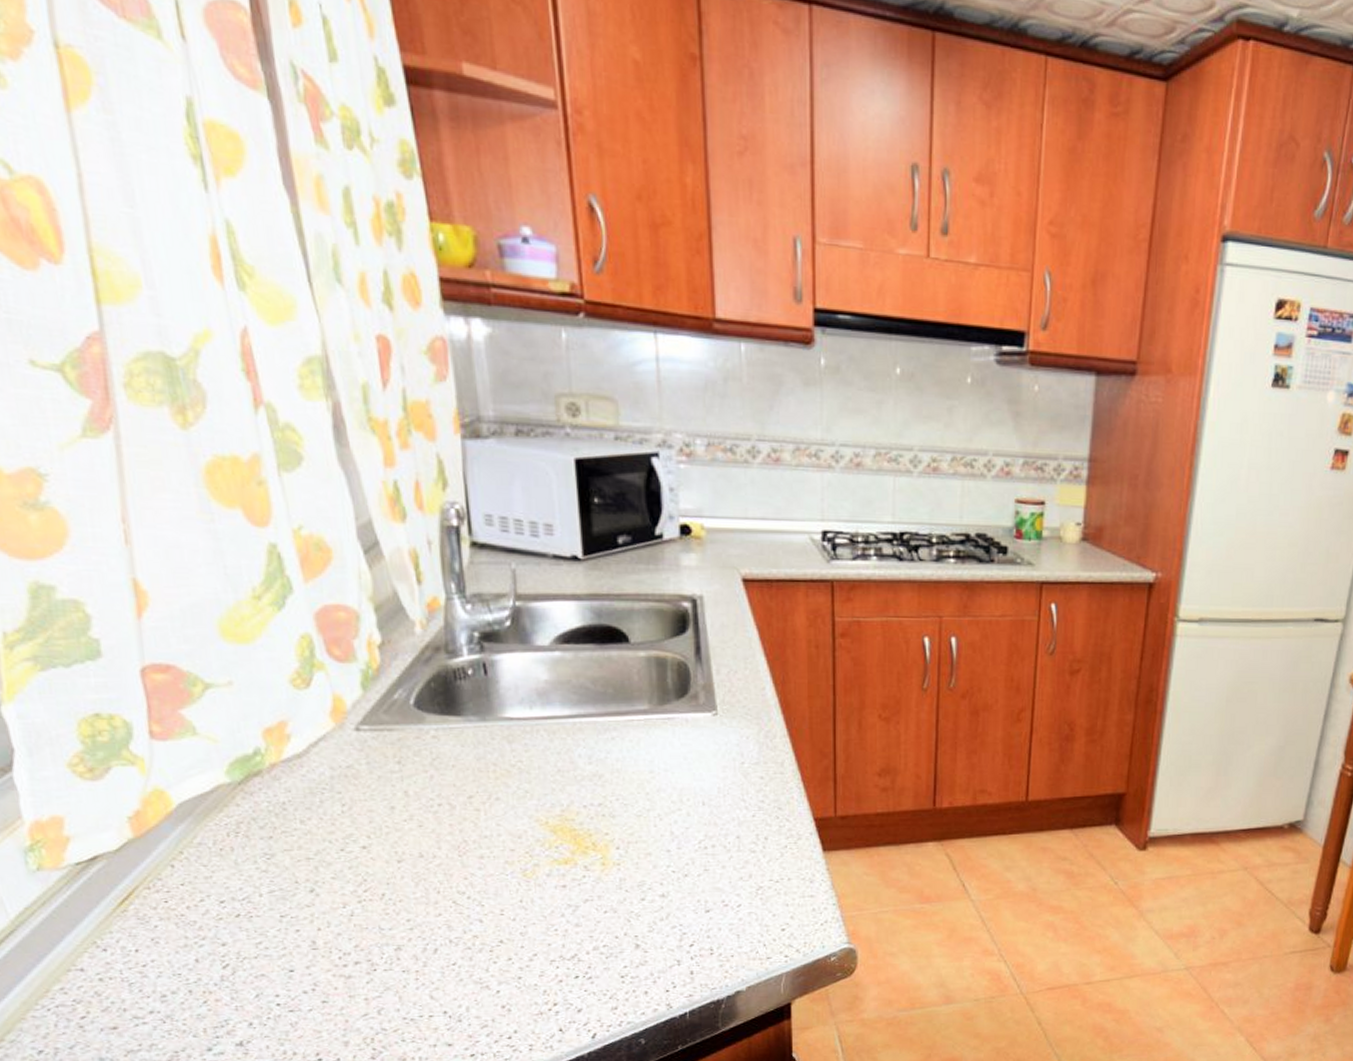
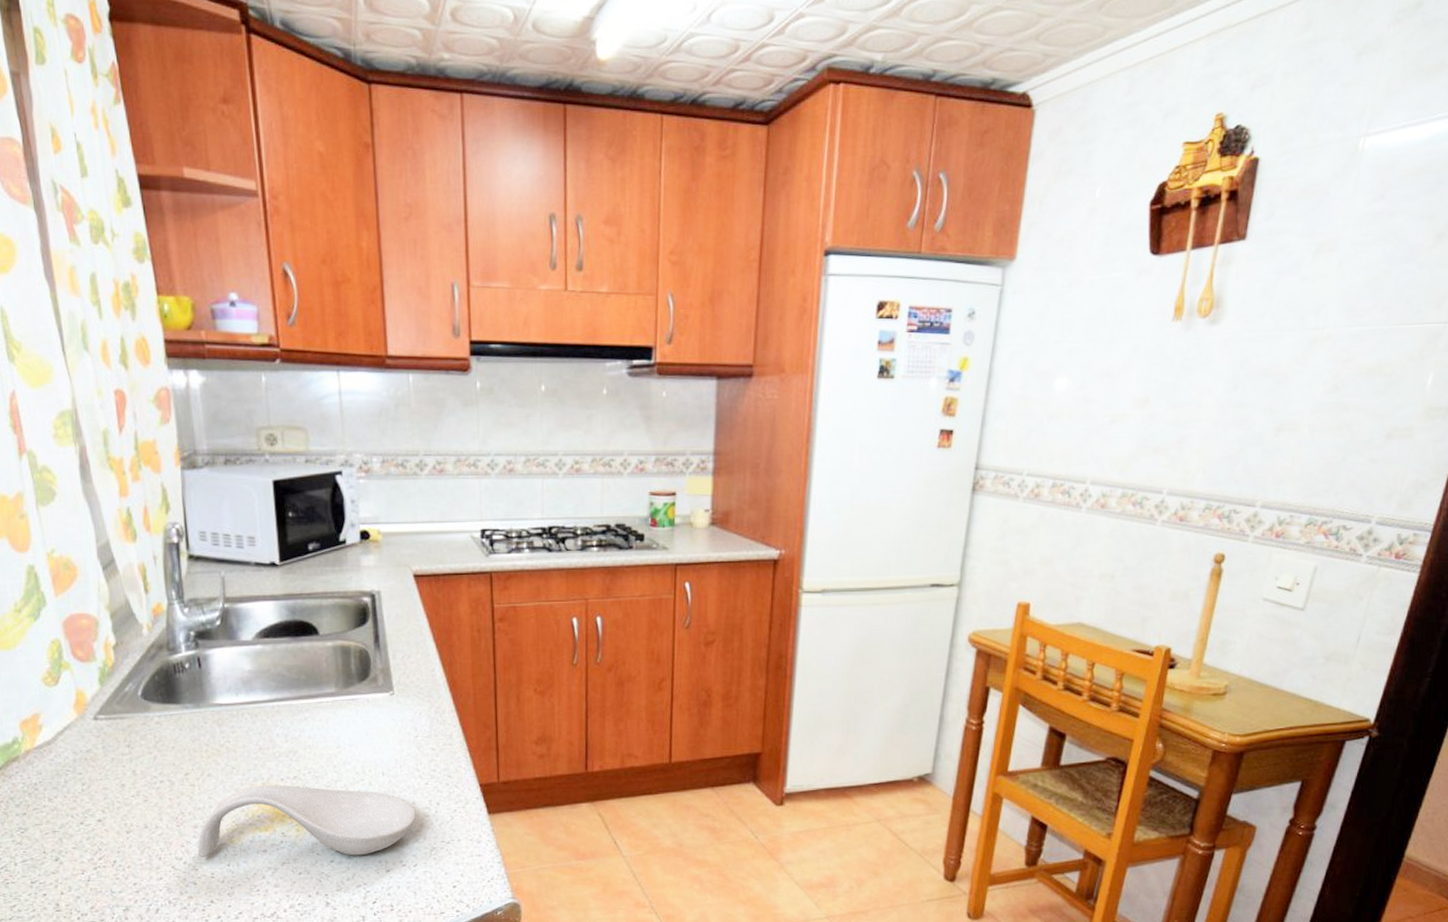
spoon rest: none [483,812,742,894] -> present [197,784,417,858]

